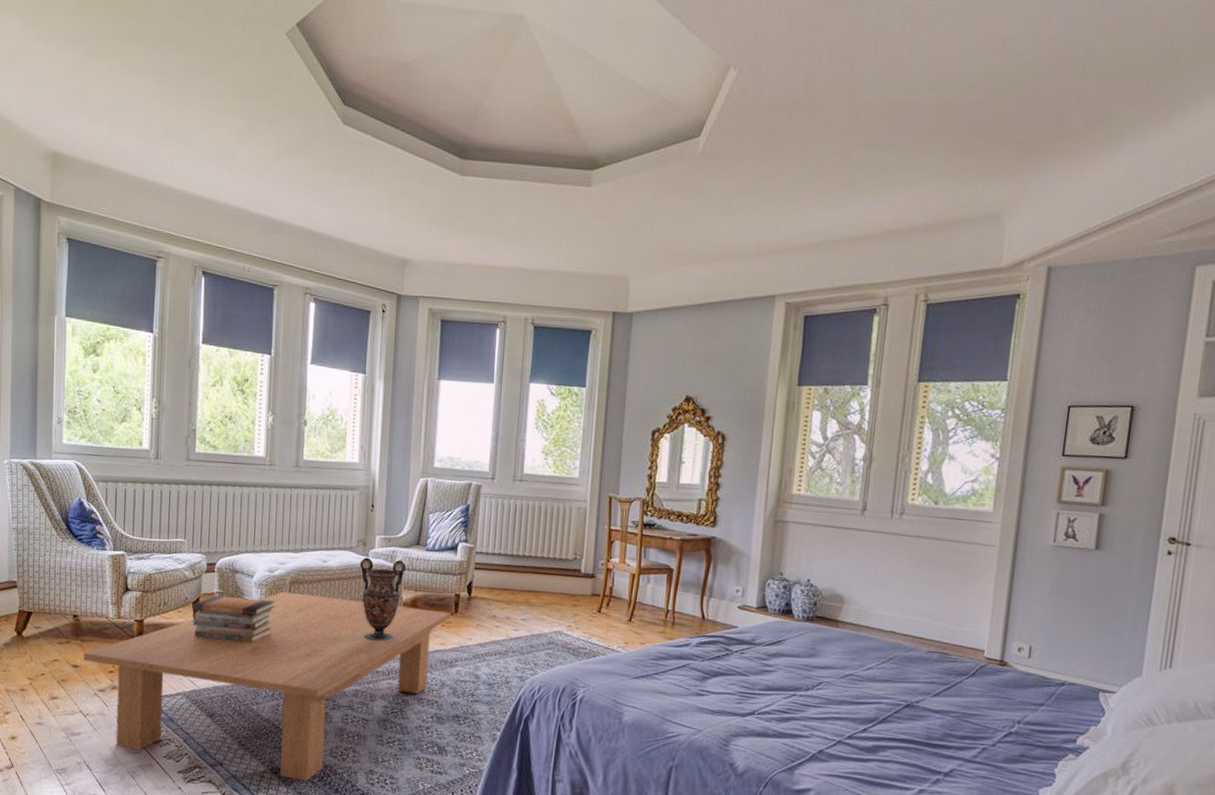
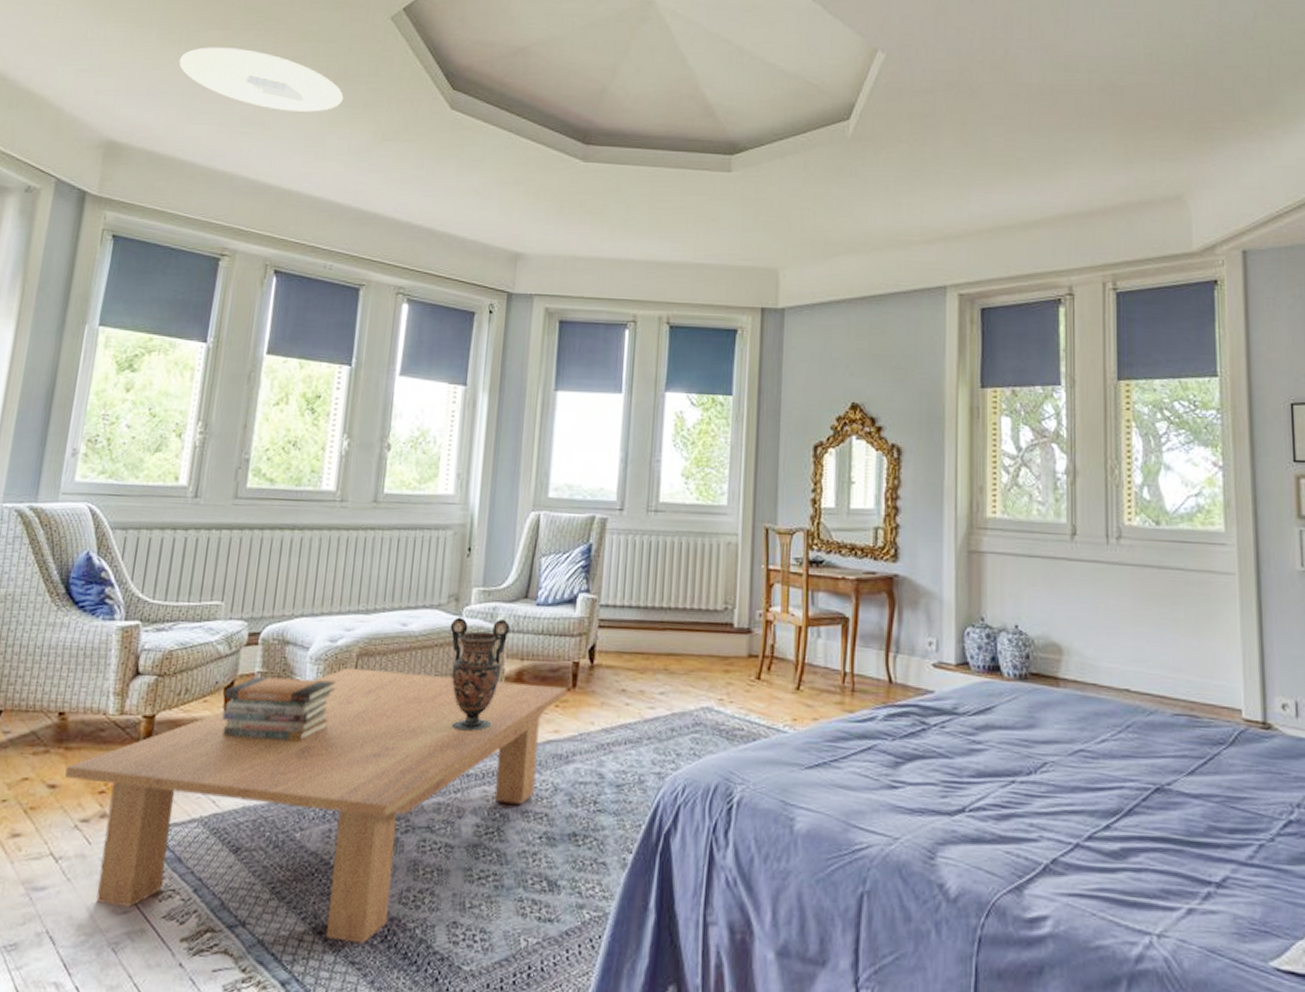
ceiling light: none [104,62,250,127] -> present [179,47,344,113]

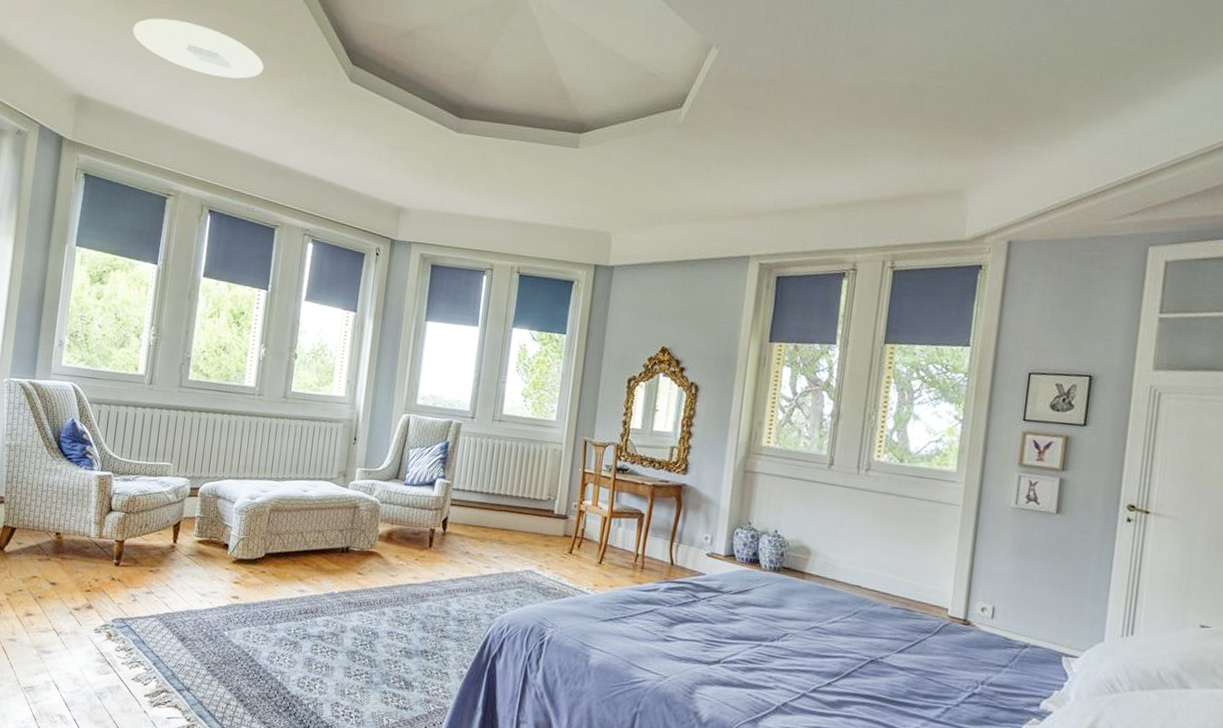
coffee table: present [65,667,567,943] -> none [62,518,425,711]
book stack: present [221,676,336,742] -> none [171,519,254,569]
vase: present [450,617,510,732] -> none [338,489,384,573]

